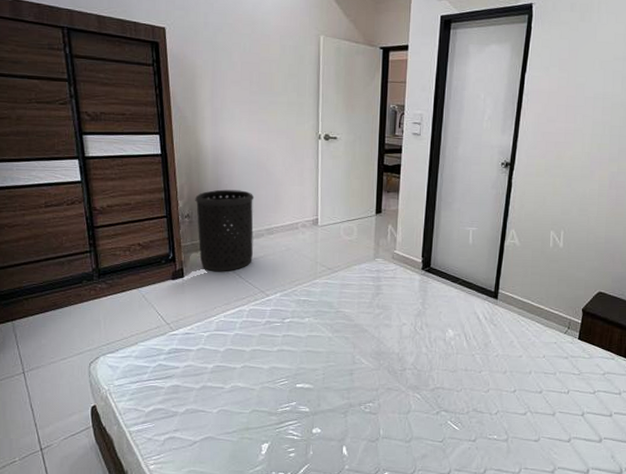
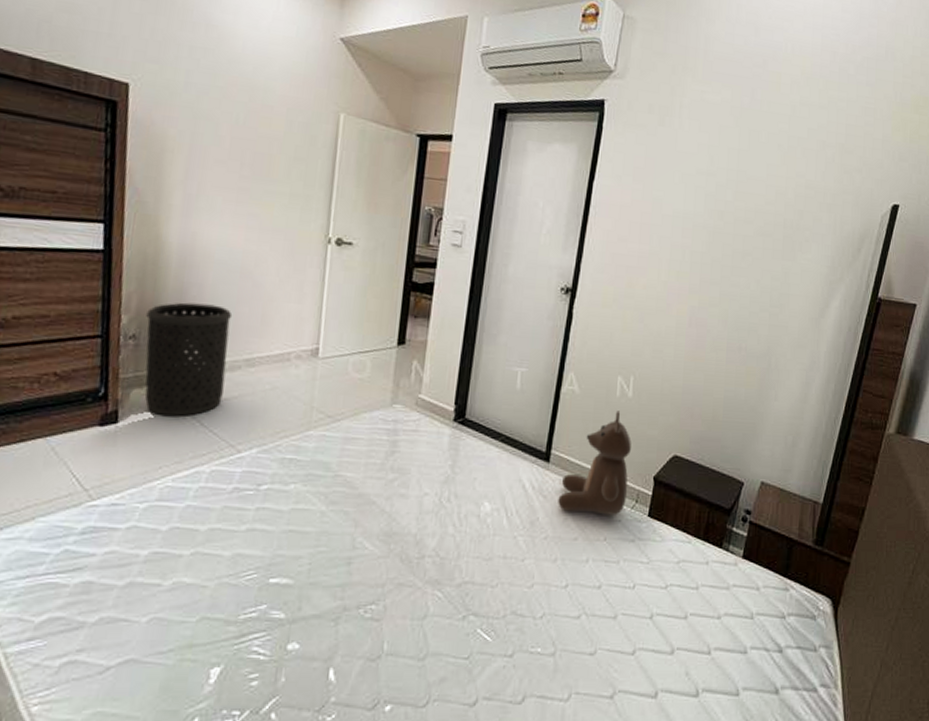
teddy bear: none [505,258,563,339] -> present [558,411,632,515]

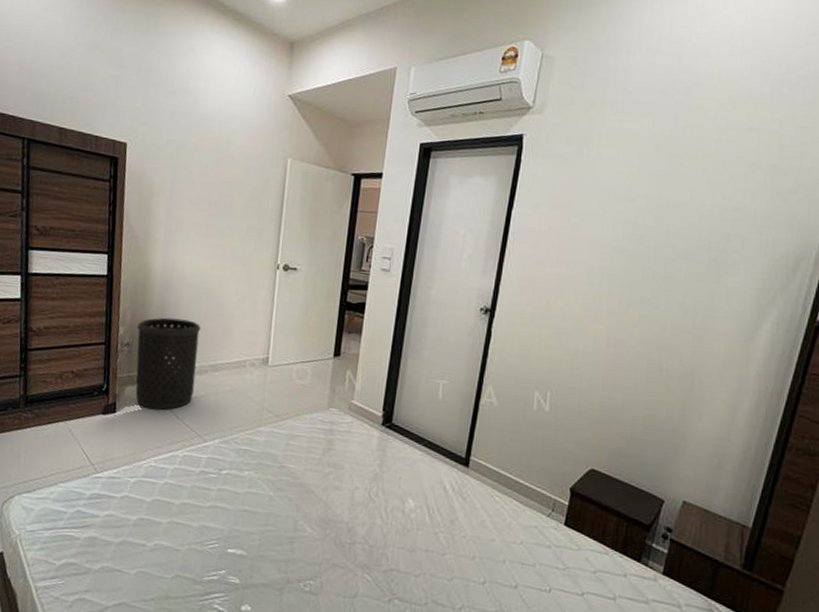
teddy bear: present [558,411,632,515] -> none [476,423,548,522]

